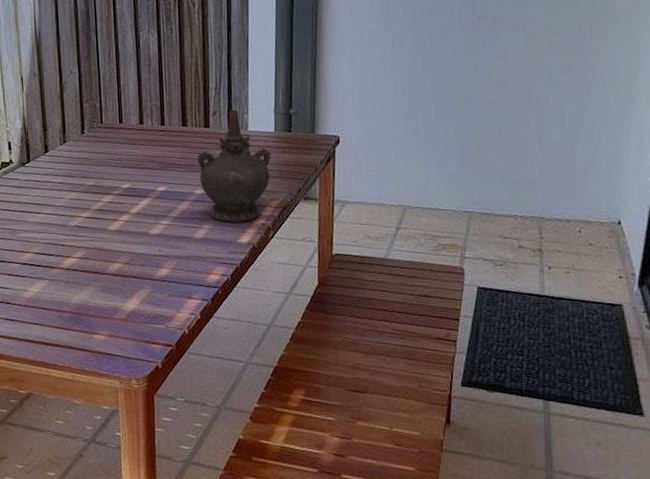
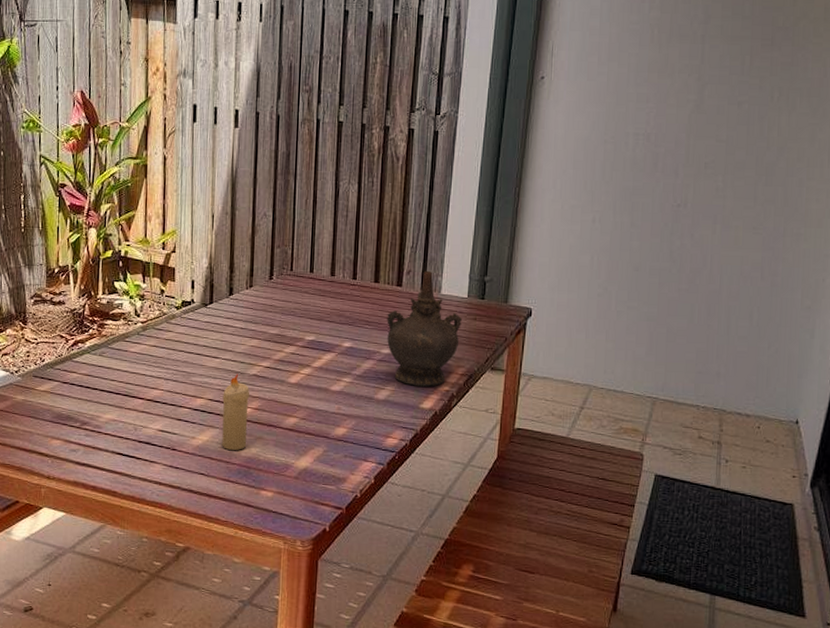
candle: none [48,226,76,300] -> present [222,374,250,451]

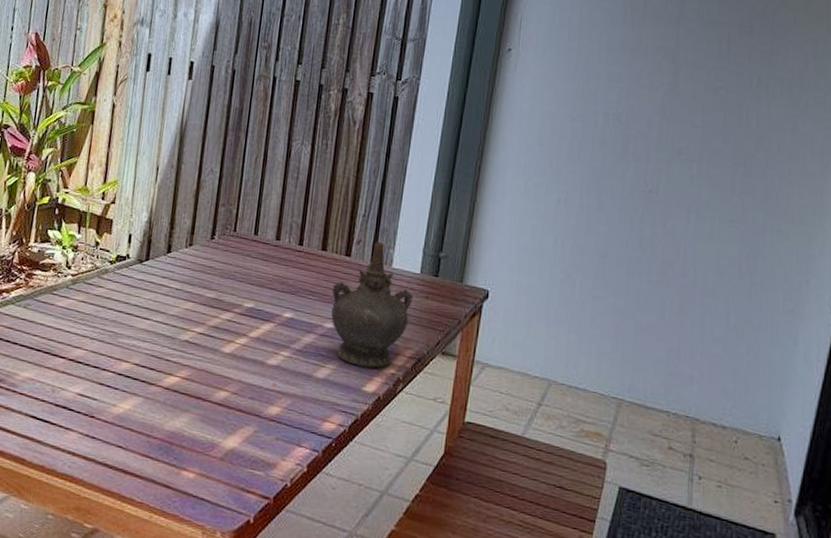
candle: present [222,374,250,451] -> none [144,338,180,424]

